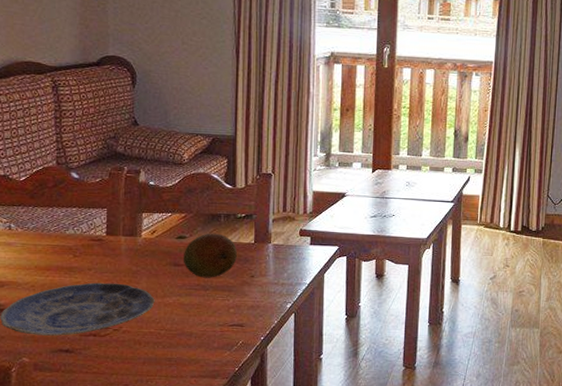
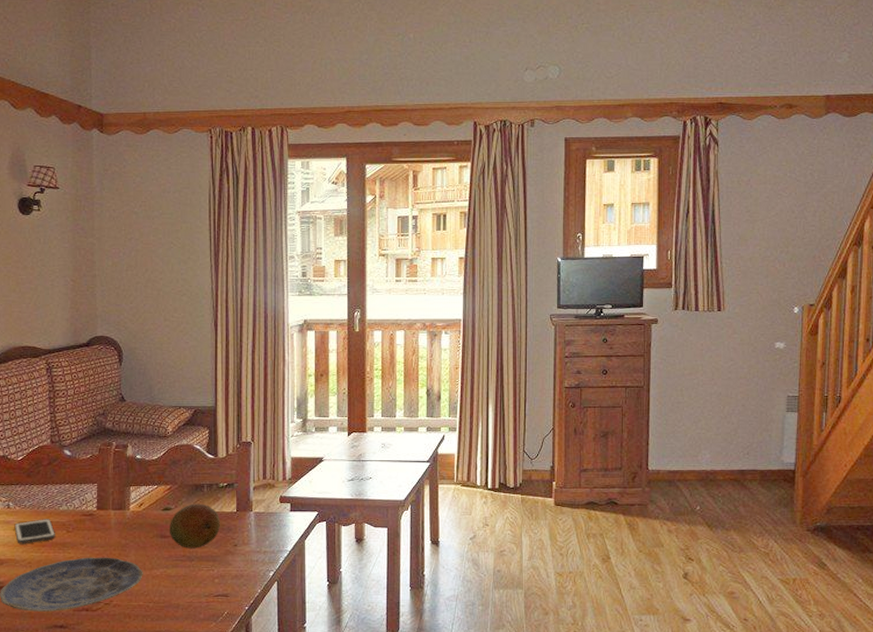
cell phone: none [16,242,61,267] -> present [14,519,55,544]

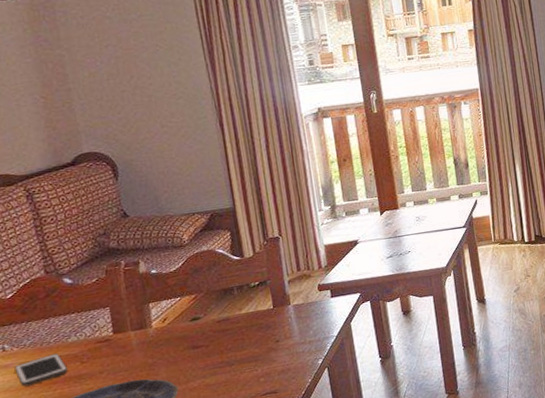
fruit: present [169,503,220,549] -> none [200,306,258,354]

